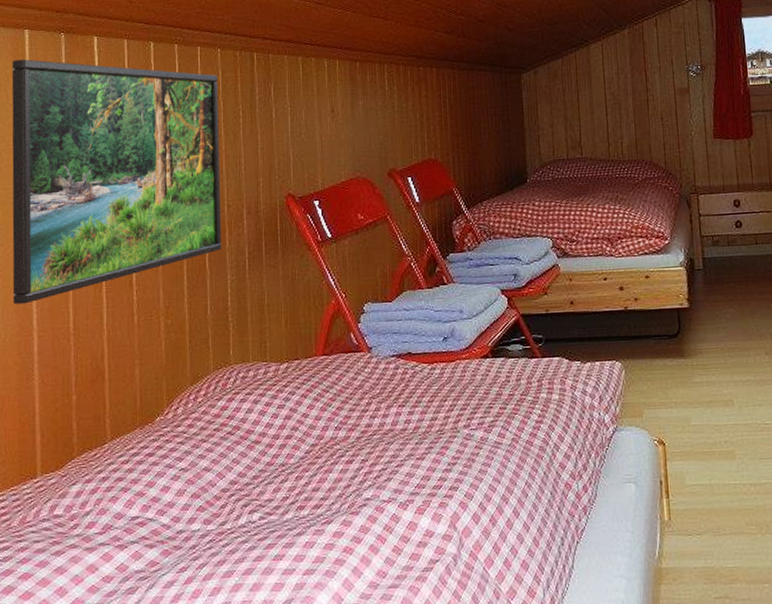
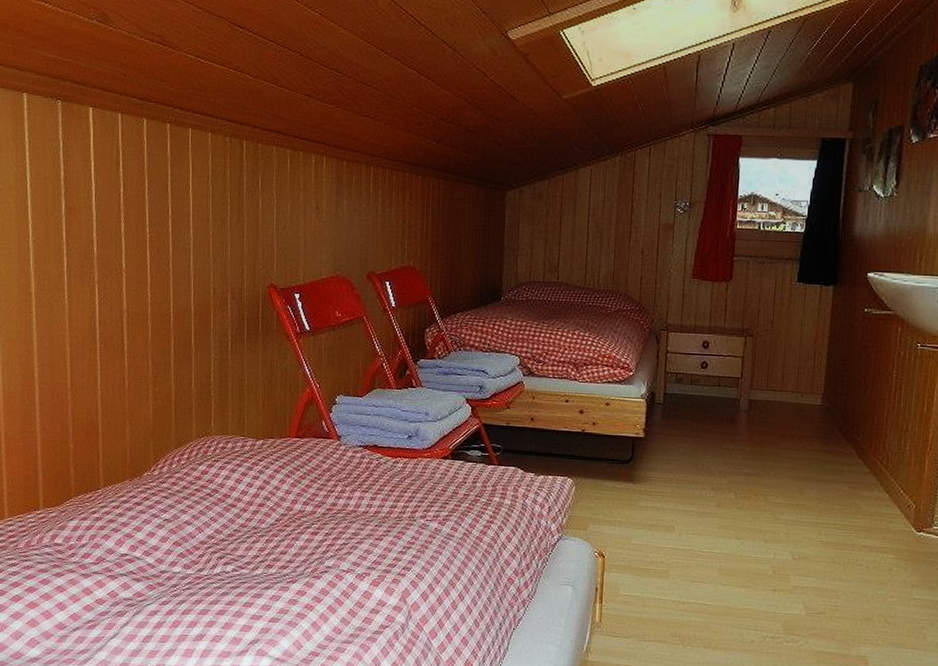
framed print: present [11,59,222,305] -> none [11,123,208,357]

